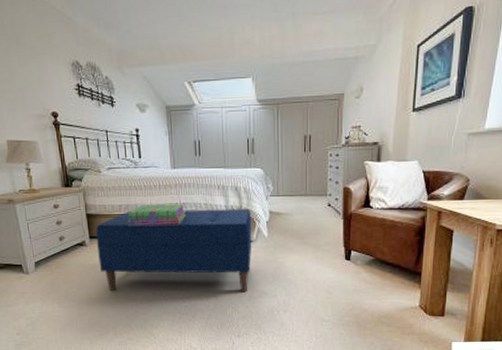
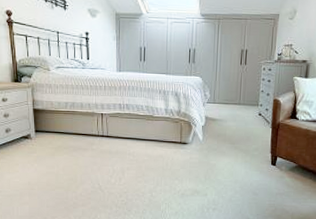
bench: present [95,208,252,293] -> none [41,109,189,190]
stack of books: present [127,204,186,226] -> none [72,103,128,124]

